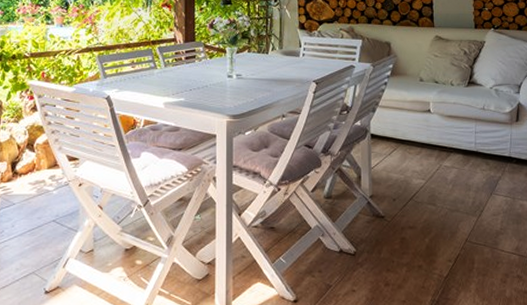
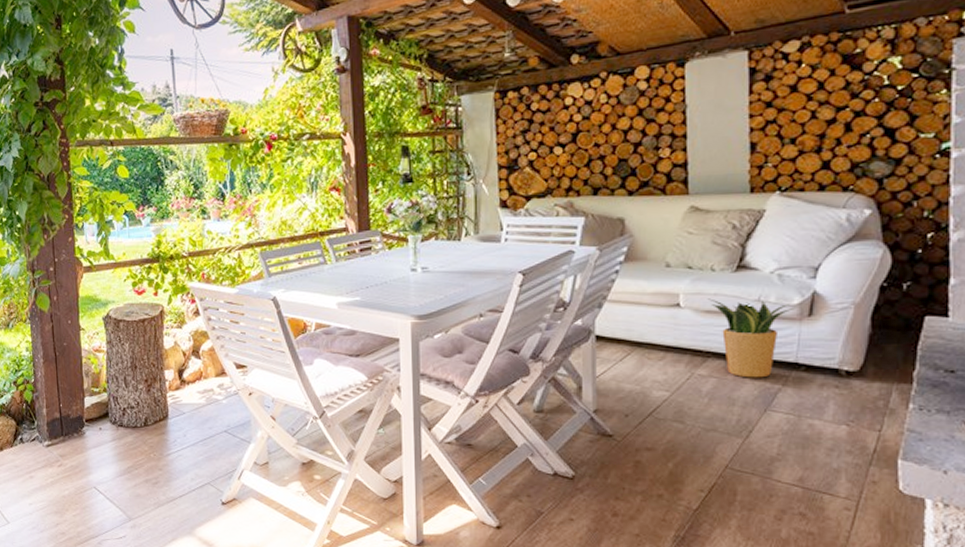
potted plant: none [449,106,507,169] -> present [707,298,795,378]

